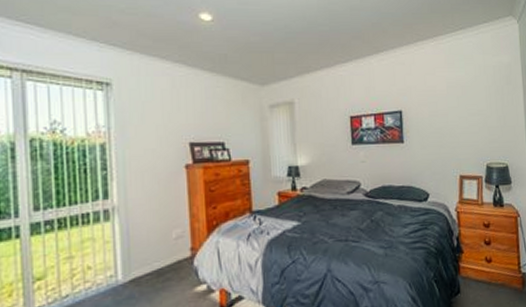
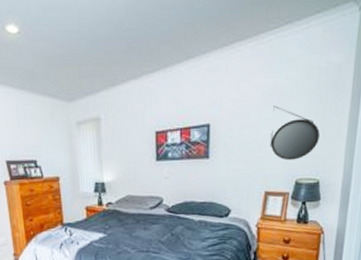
home mirror: none [458,96,503,146] -> present [270,105,321,161]

